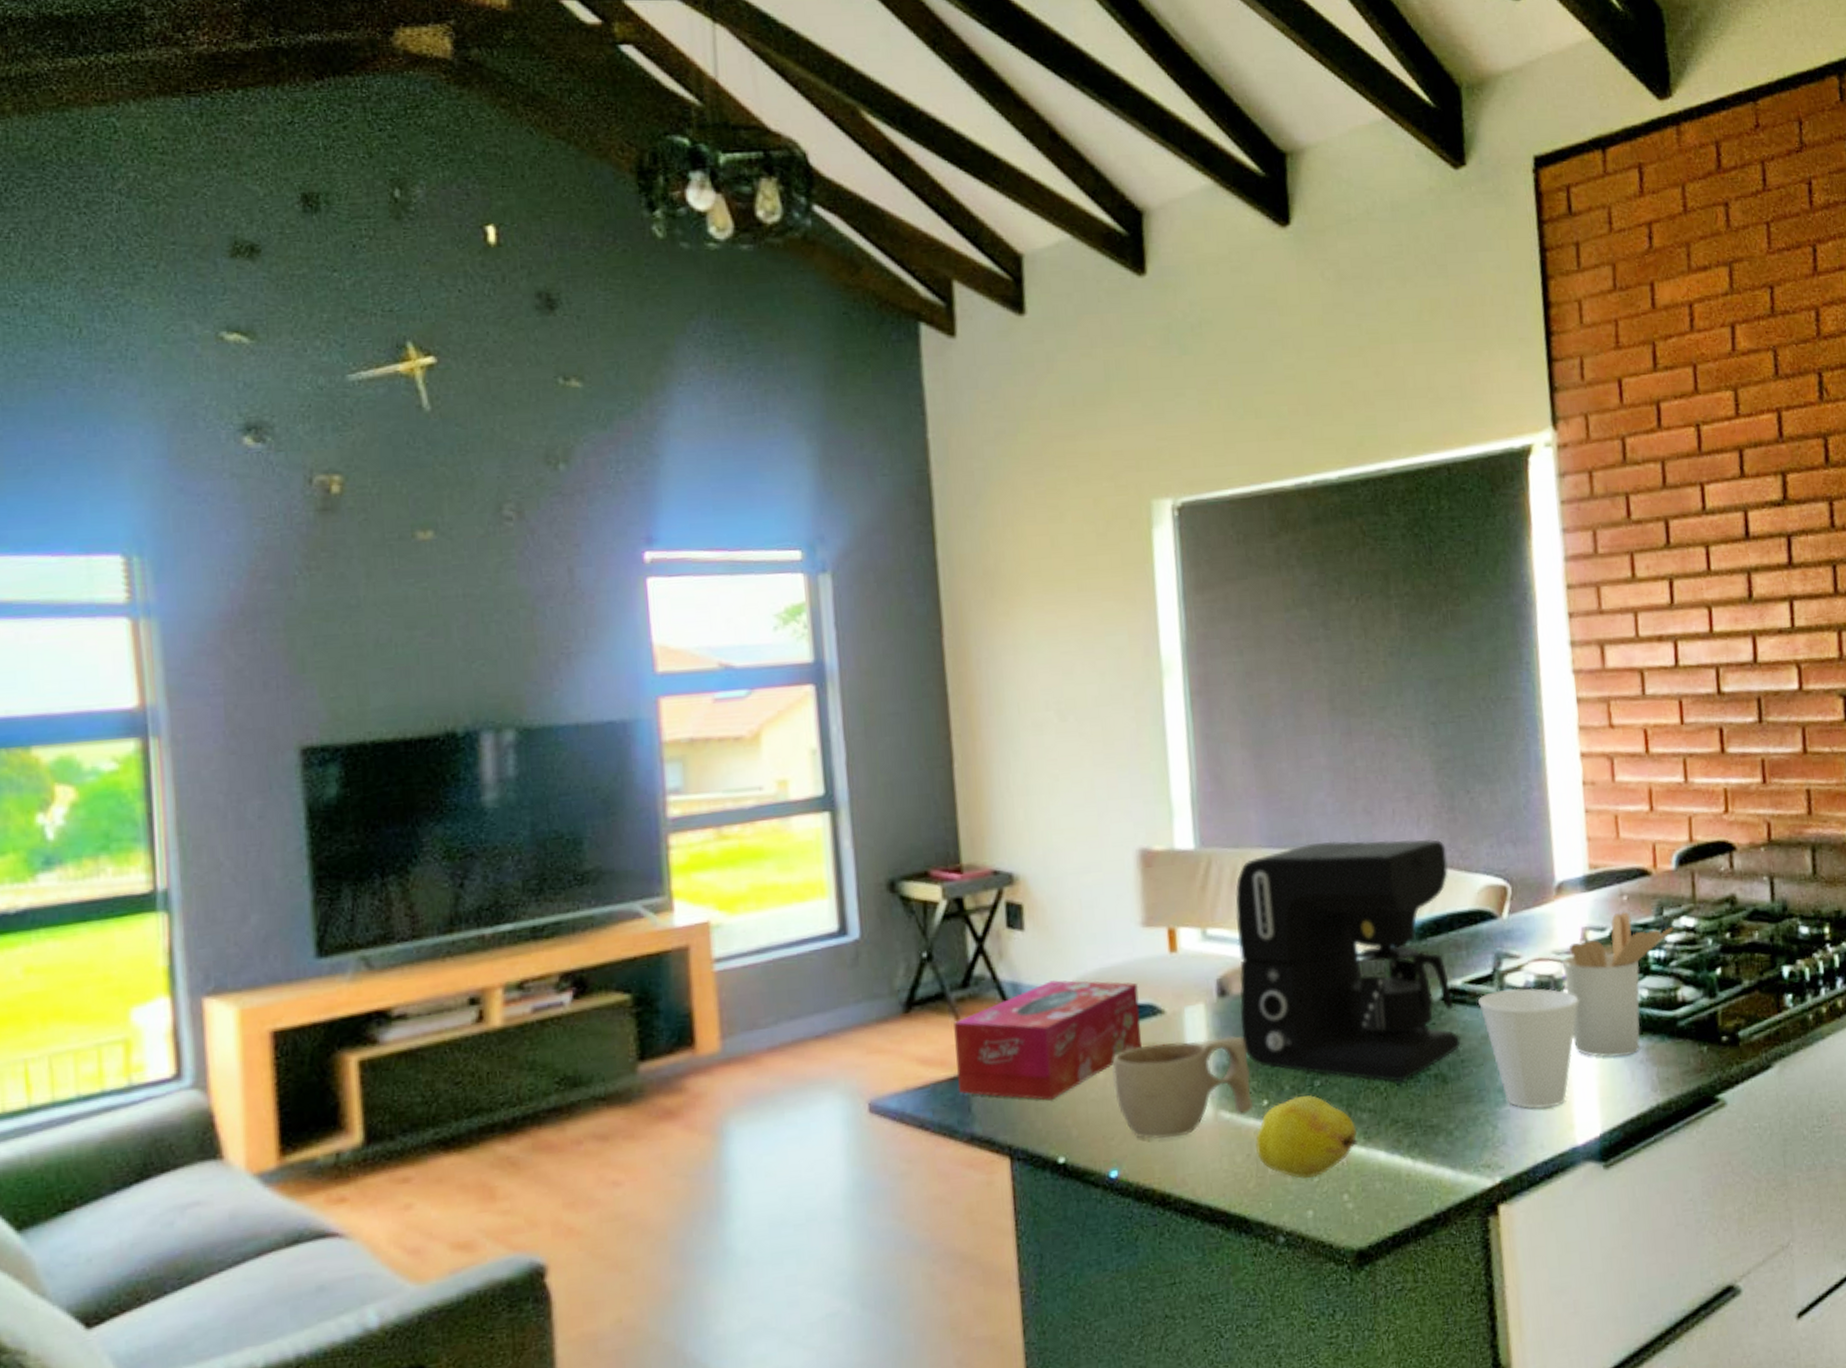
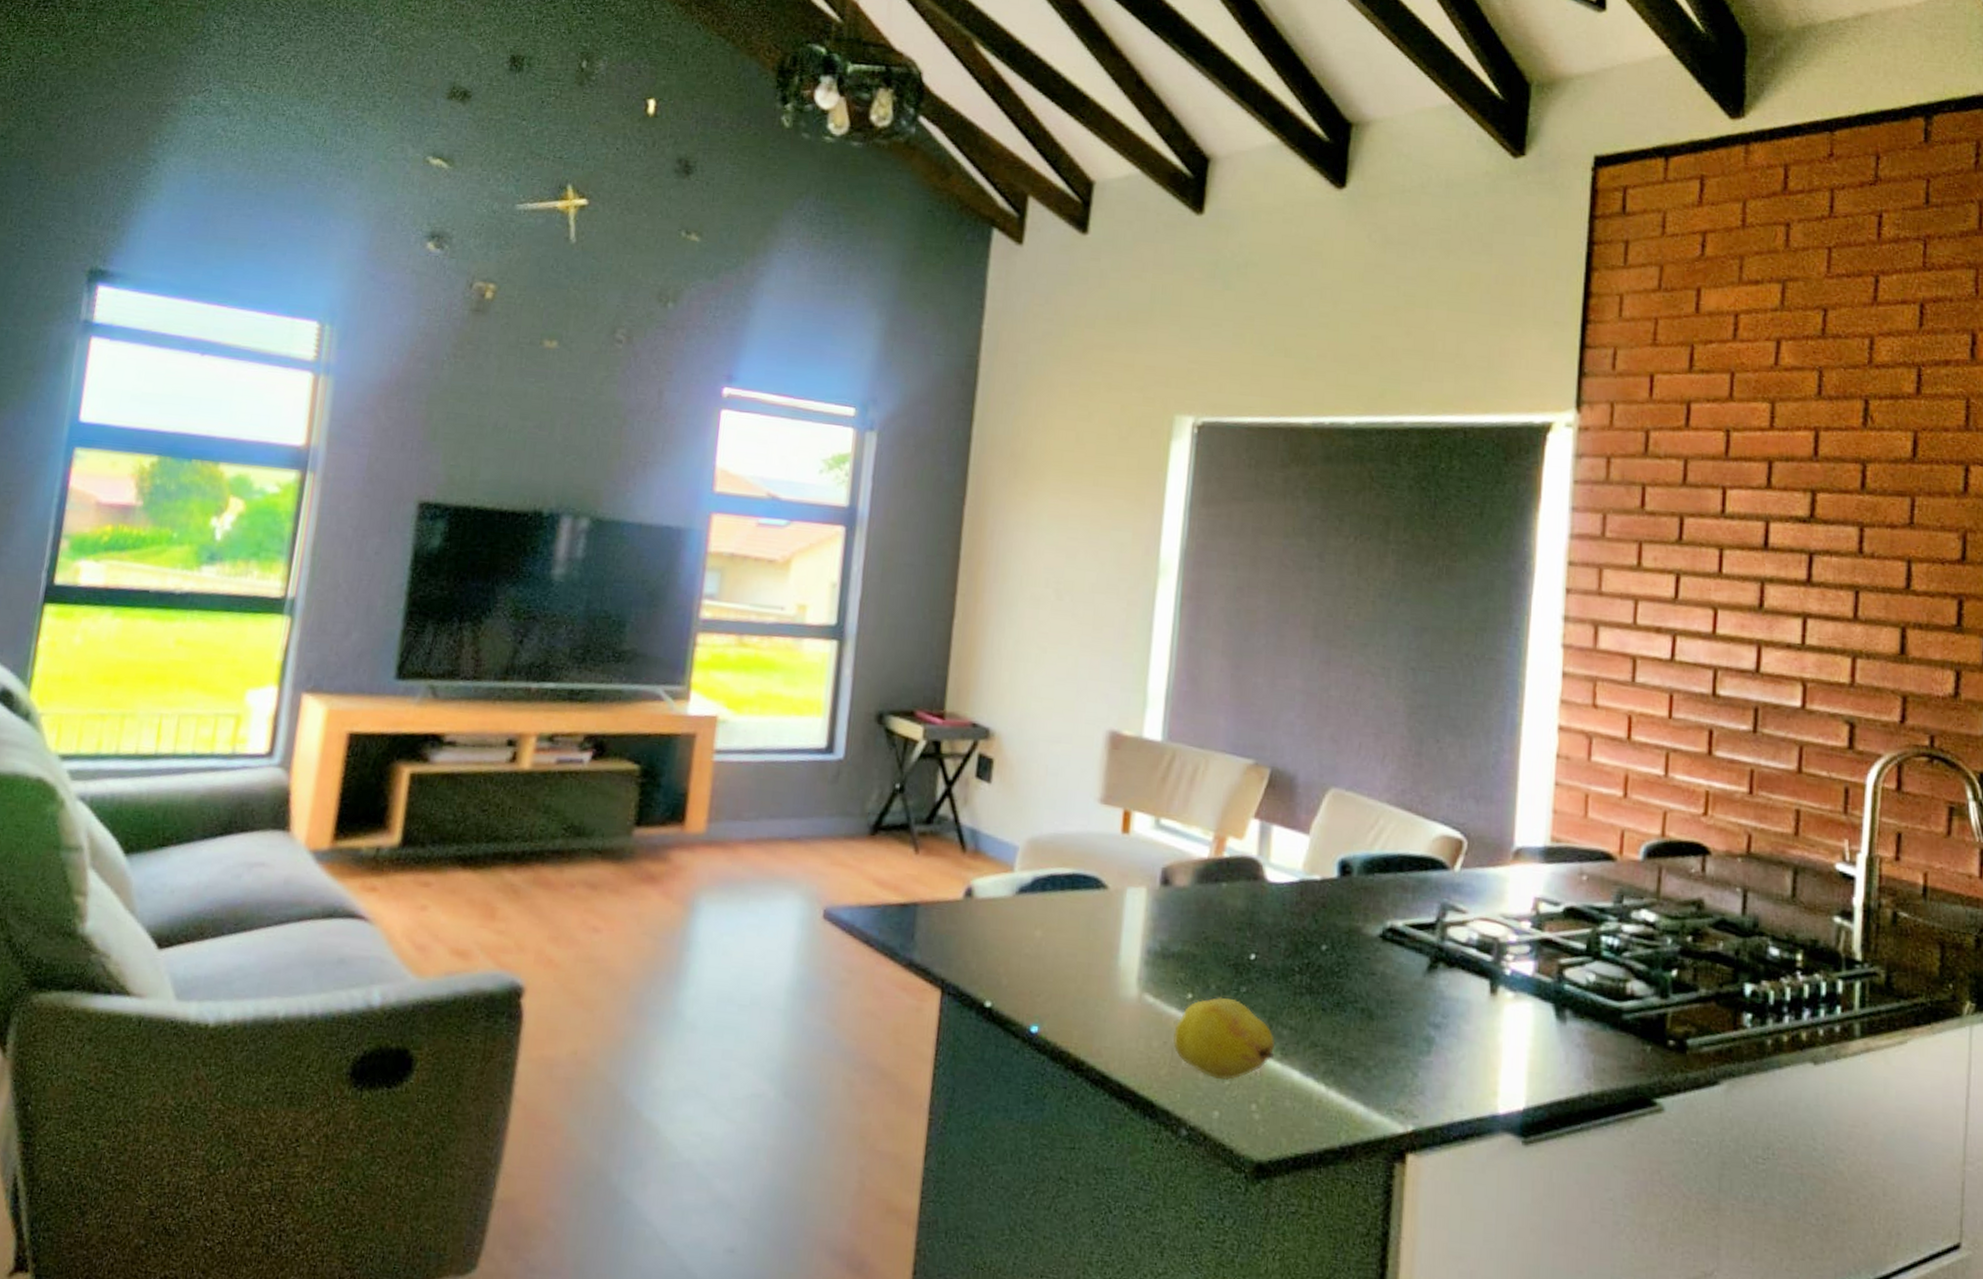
tissue box: present [953,980,1142,1101] -> none [905,835,1088,946]
cup: present [1112,1036,1254,1139] -> none [1048,914,1180,1009]
coffee maker: present [1235,839,1461,1082] -> none [1177,758,1407,1007]
cup: present [1478,987,1579,1109] -> none [1417,940,1521,1070]
utensil holder: present [1563,911,1675,1057] -> none [1508,890,1633,1037]

